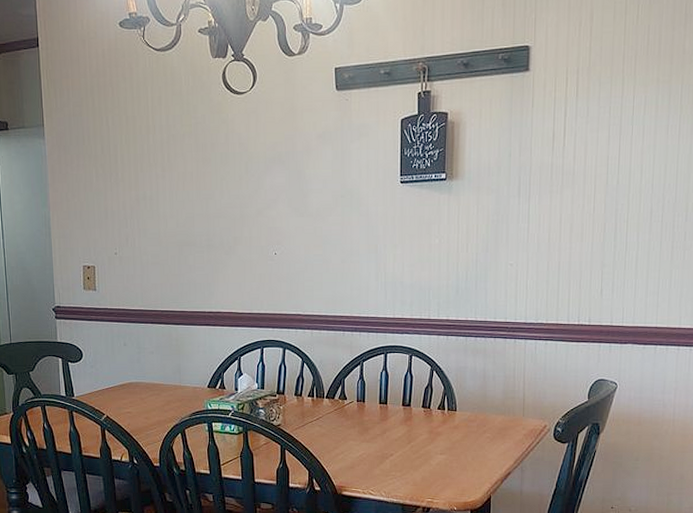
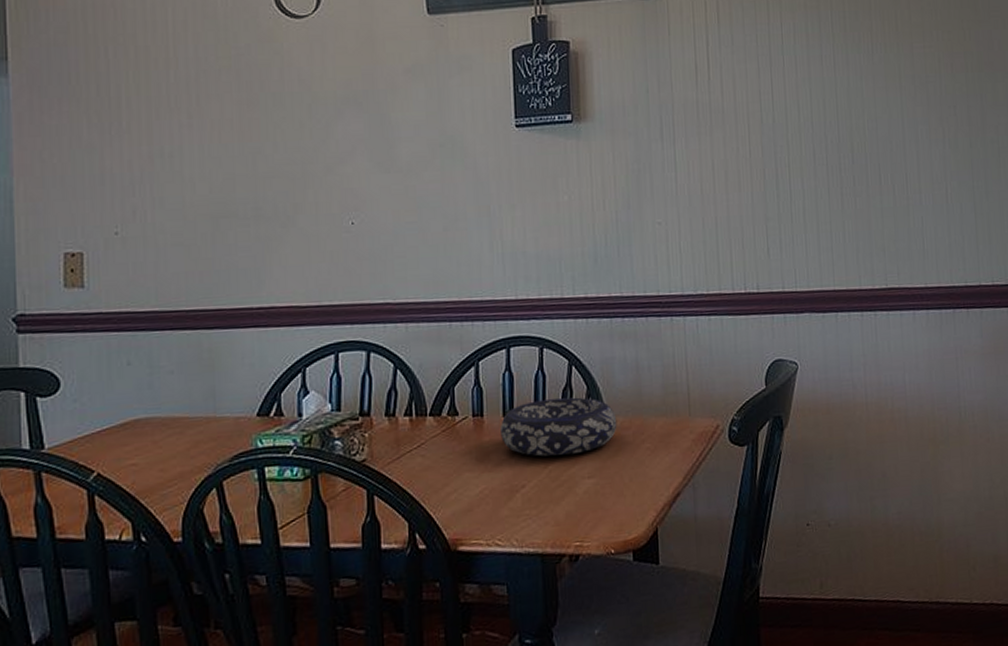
decorative bowl: none [376,394,466,436] -> present [499,397,617,457]

